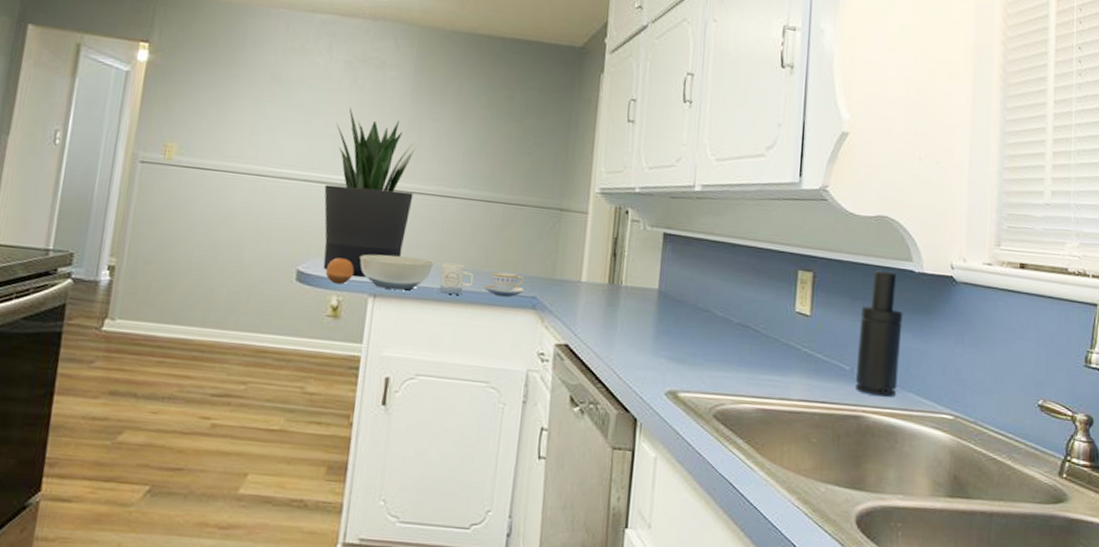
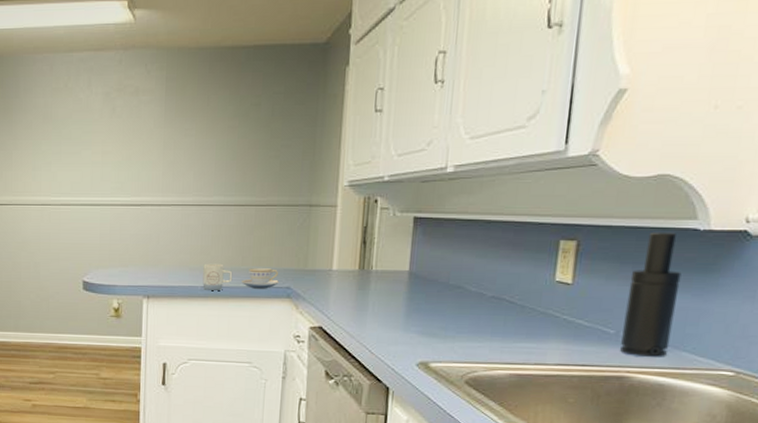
planter: present [323,108,417,279] -> none [97,136,174,283]
fruit: present [325,257,355,285] -> none [106,267,129,290]
bowl: present [359,254,435,291] -> none [132,261,197,290]

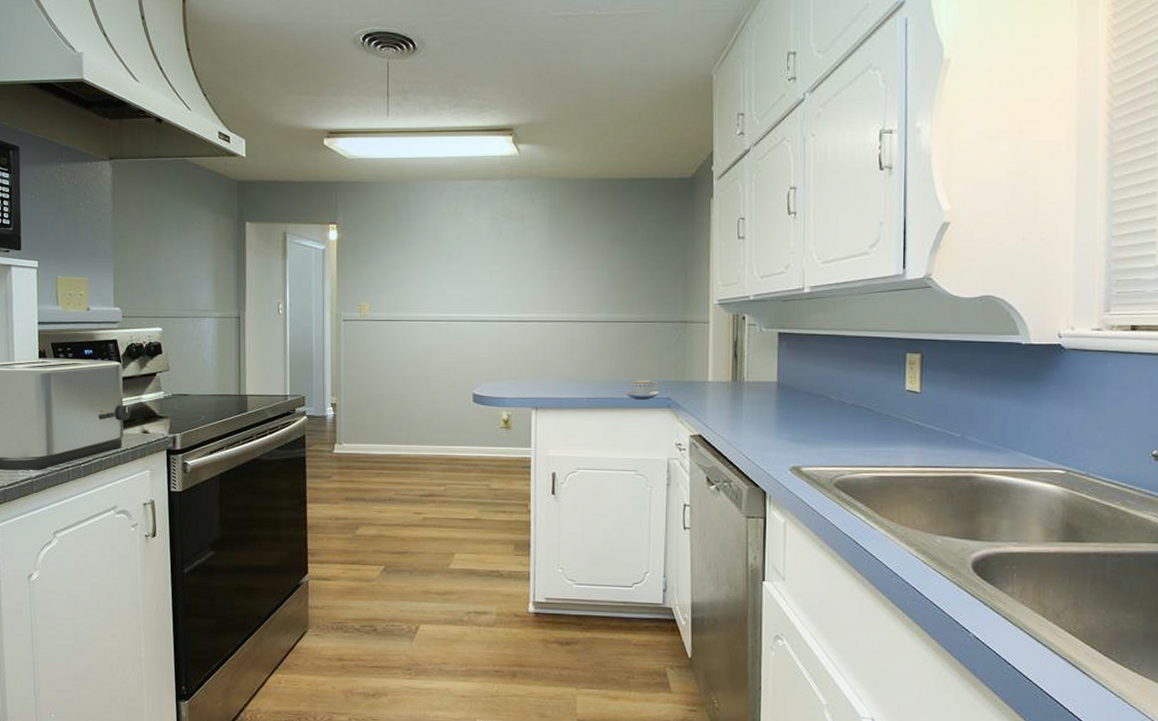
mug: present [202,263,233,292] -> none [588,376,616,403]
soap dispenser: present [619,232,682,358] -> none [966,345,1011,459]

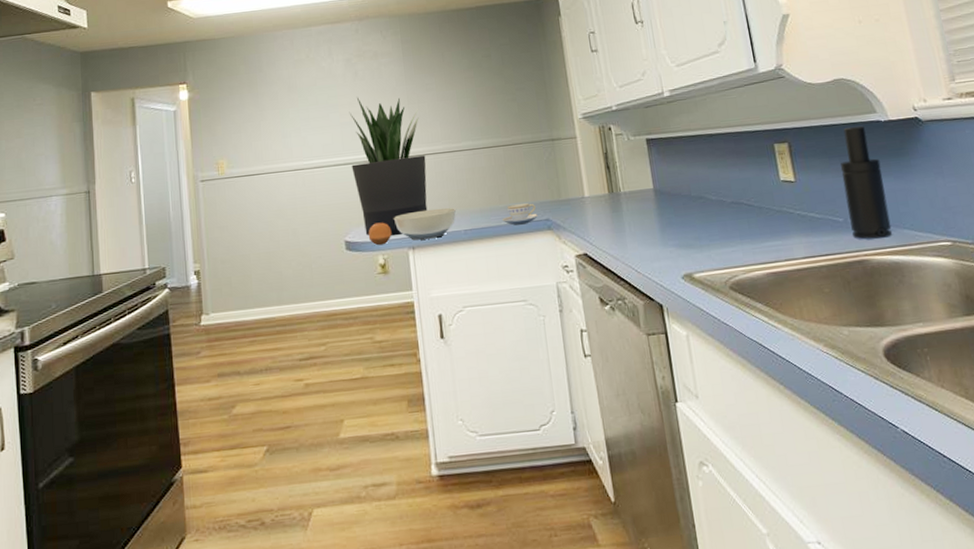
planter: none [486,257,559,395] -> present [349,97,428,237]
fruit: none [495,380,518,402] -> present [368,222,392,246]
bowl: none [520,374,582,402] -> present [393,207,457,241]
soap dispenser: none [966,345,1011,459] -> present [840,125,893,240]

